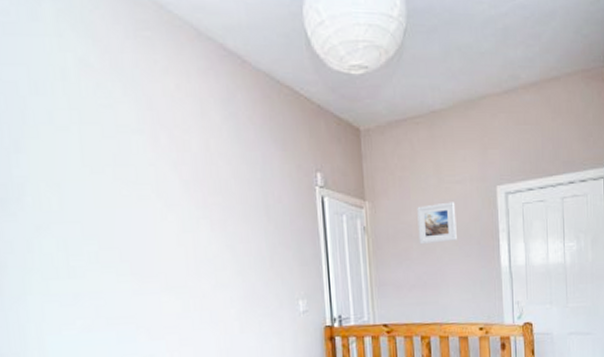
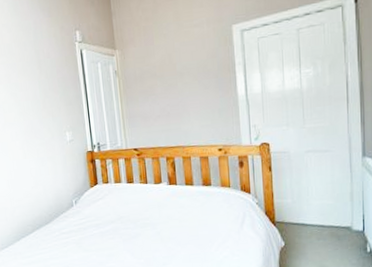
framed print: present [417,202,457,245] -> none [160,43,196,82]

